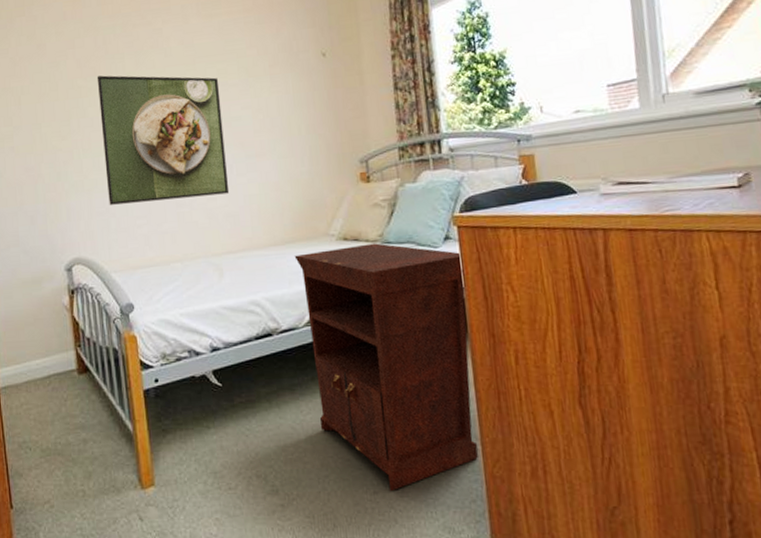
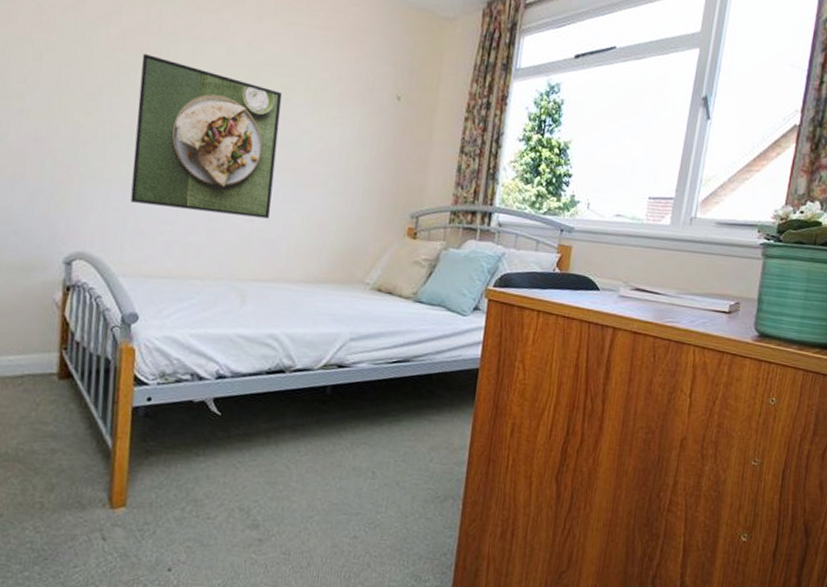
nightstand: present [294,243,478,492] -> none [315,296,485,538]

